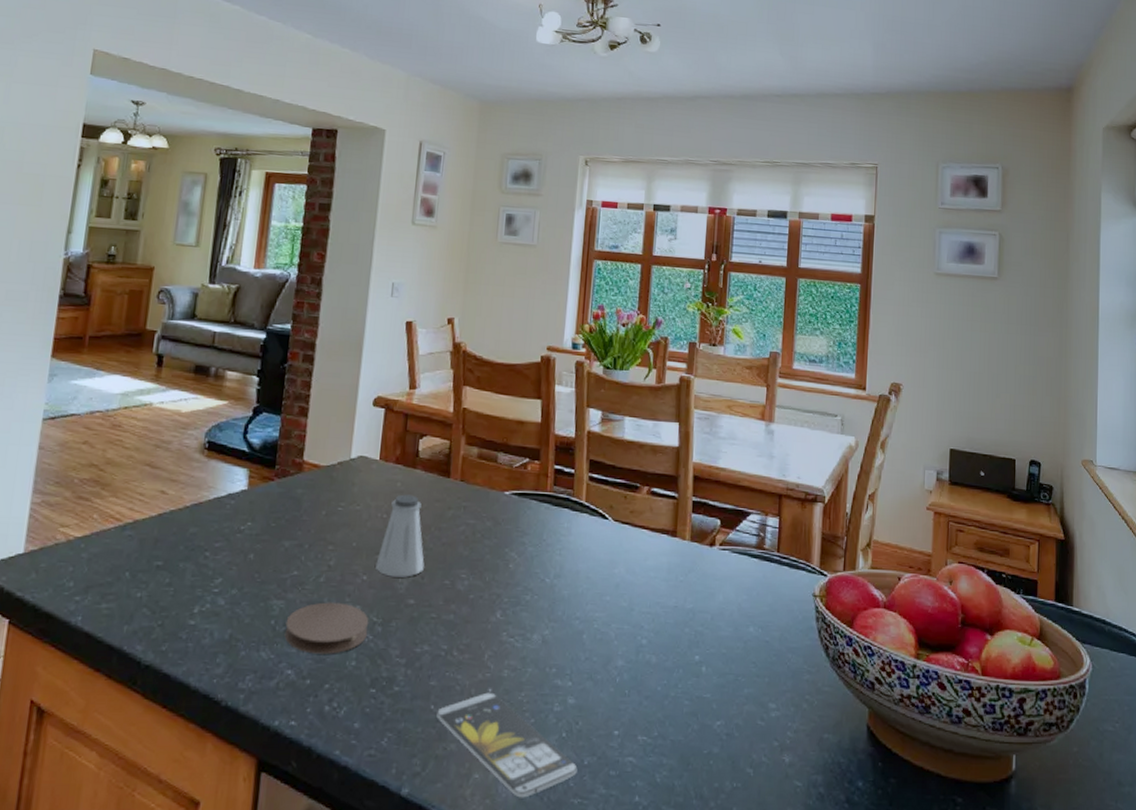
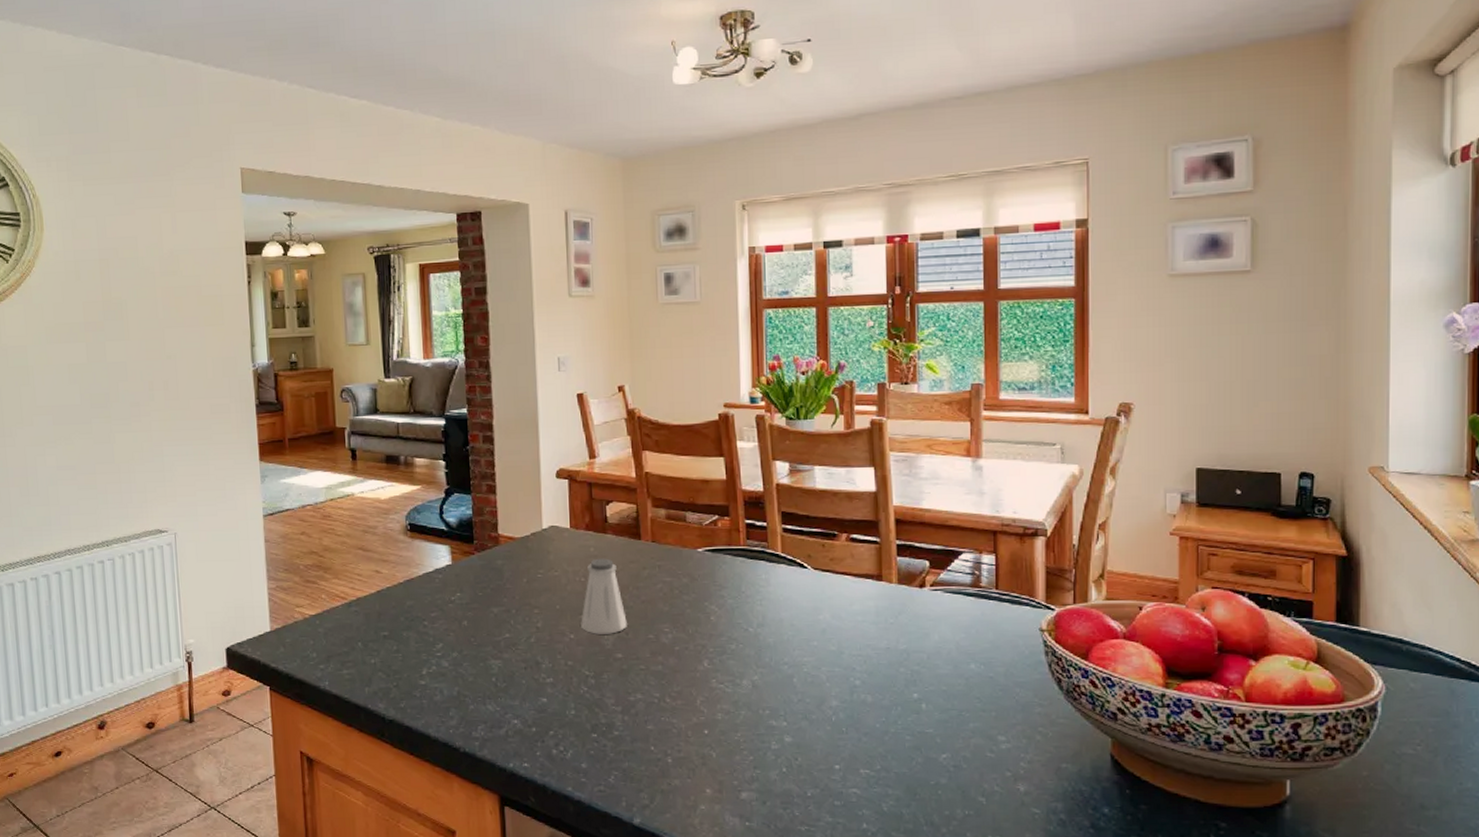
coaster: present [284,602,369,654] -> none [505,659,583,705]
smartphone: present [436,692,578,798] -> none [657,734,801,826]

